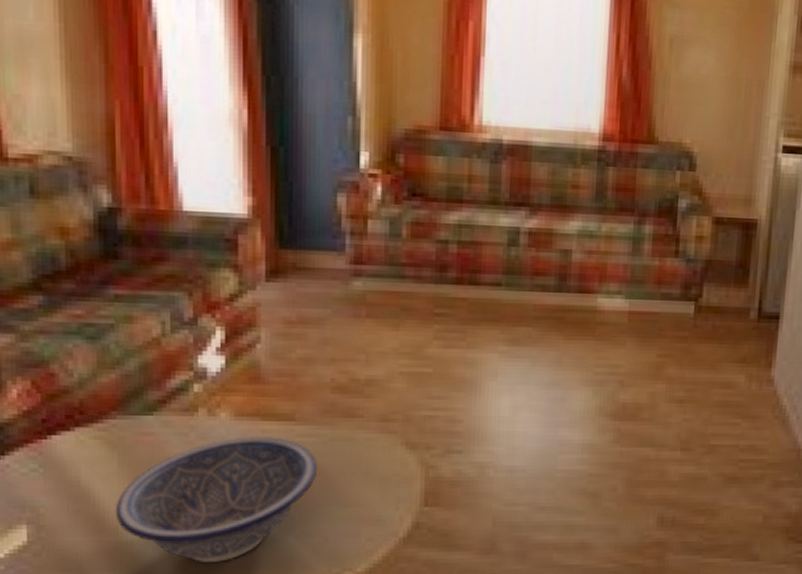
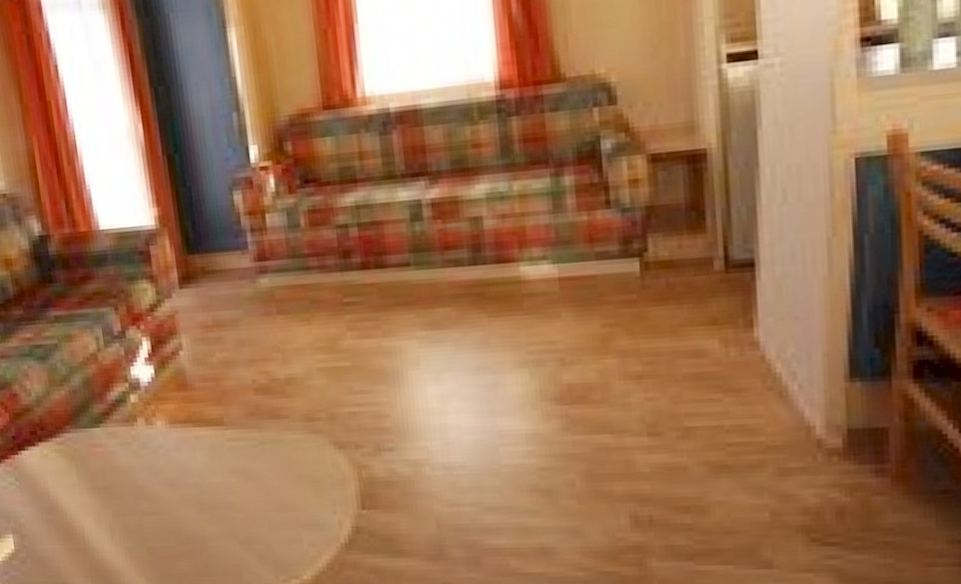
decorative bowl: present [115,437,318,562] -> none [79,442,252,569]

